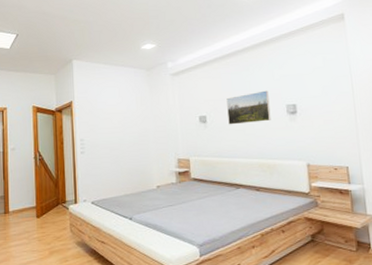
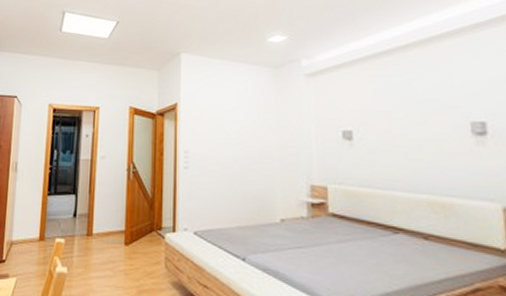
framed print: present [226,90,271,125] -> none [382,101,448,145]

